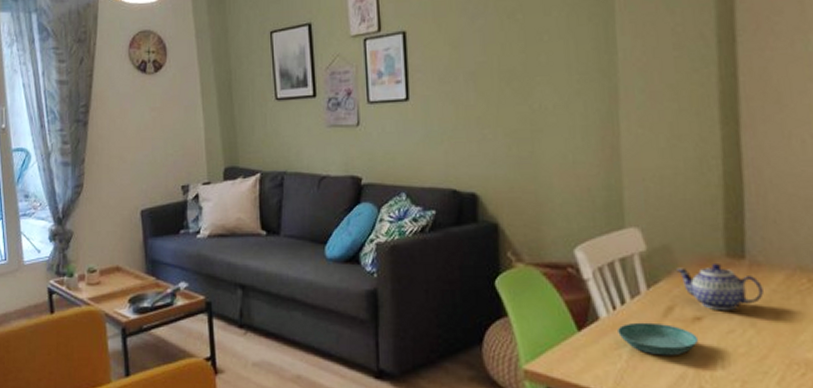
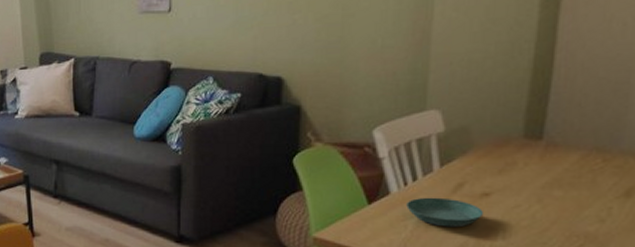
teapot: present [677,262,764,311] -> none [472,143,556,188]

